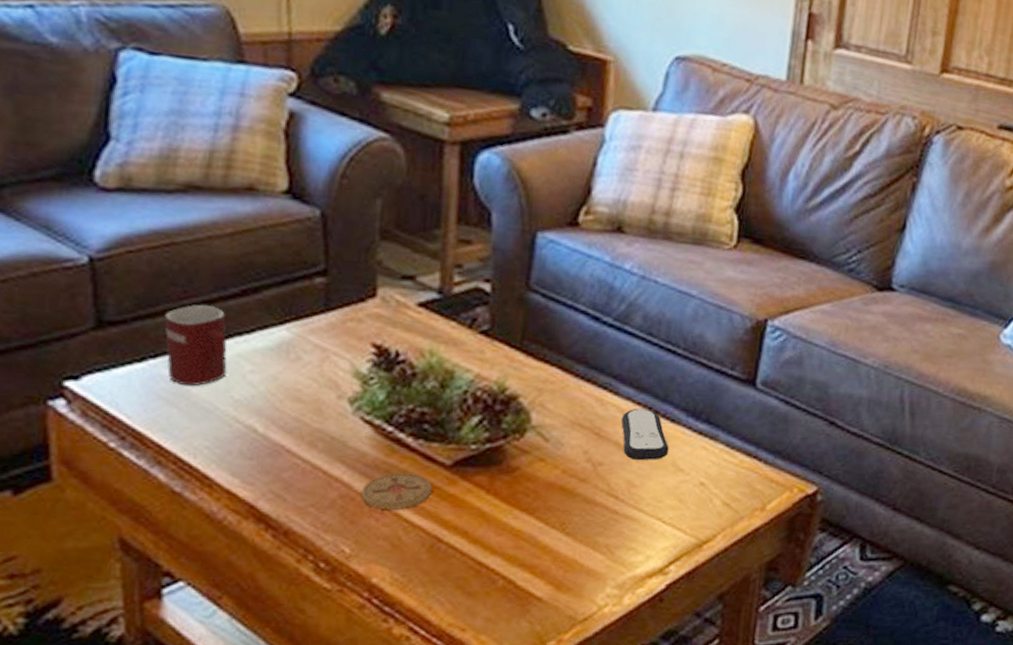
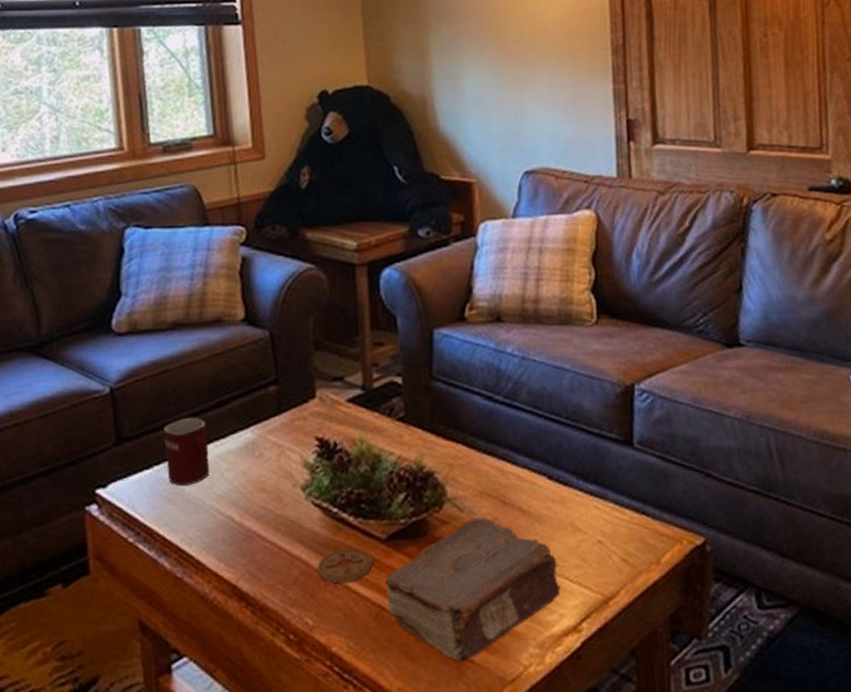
book: none [444,449,652,599] -> present [385,517,560,662]
remote control: present [621,408,669,460] -> none [522,475,566,523]

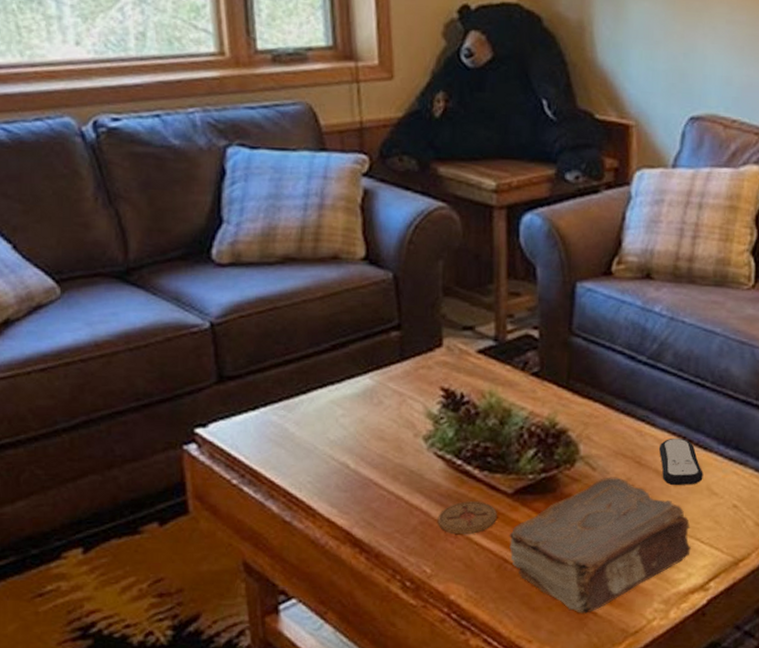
mug: present [164,417,210,486] -> none [271,359,323,430]
remote control: none [522,475,566,523] -> present [659,438,703,485]

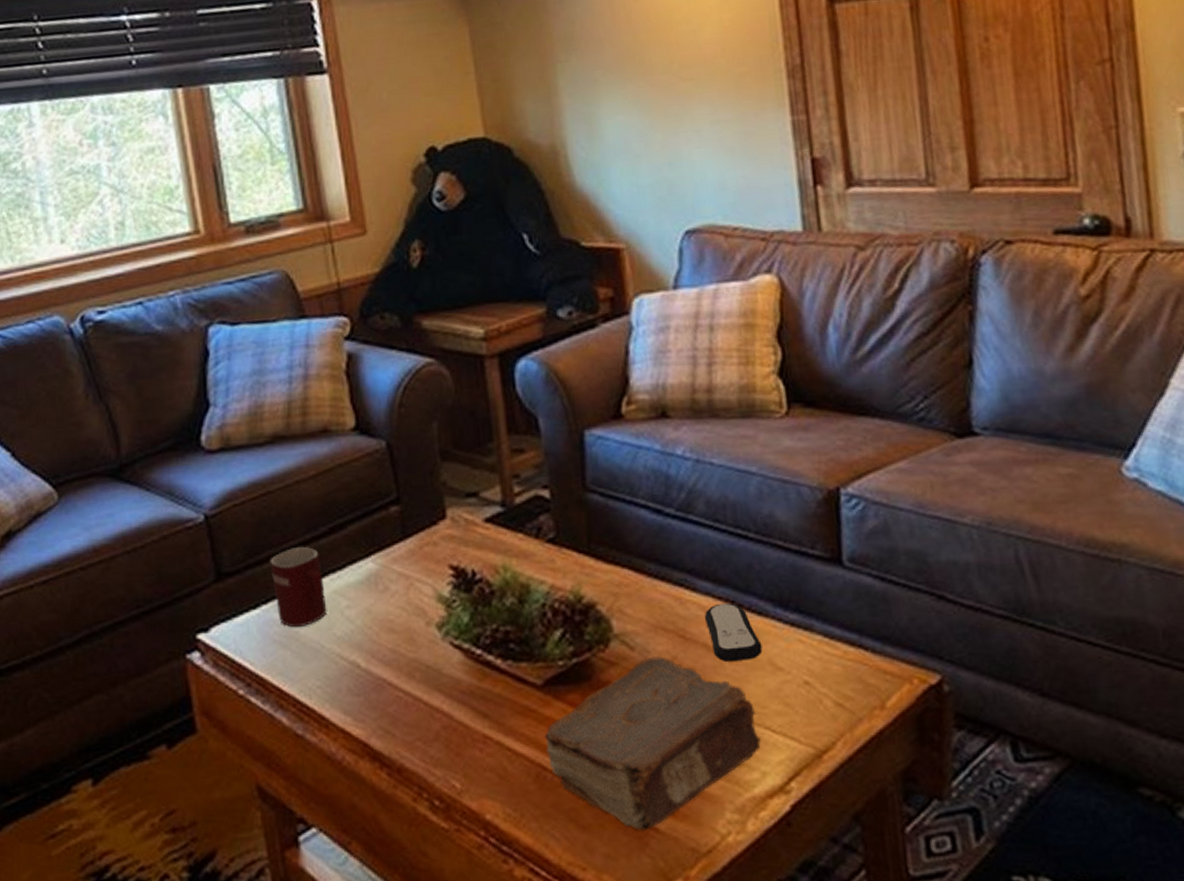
mug: none [271,359,323,430] -> present [270,546,327,628]
coaster: present [437,501,497,535] -> none [461,697,528,739]

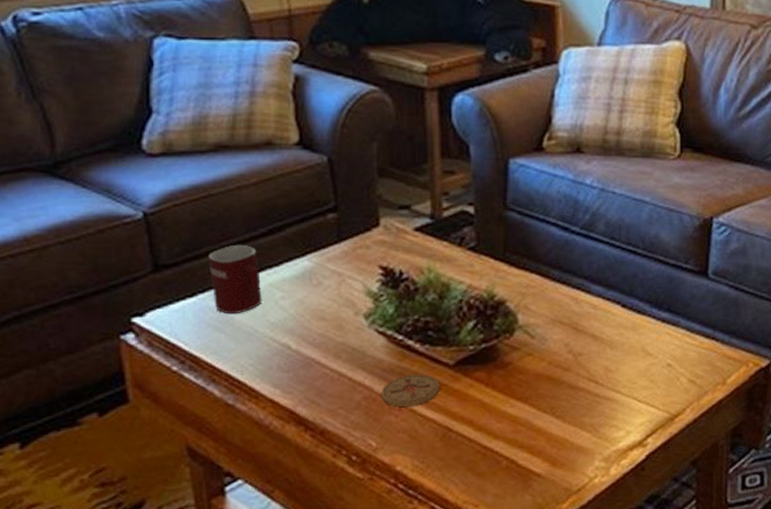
coaster: none [461,697,528,739] -> present [381,374,439,408]
book: present [544,656,761,830] -> none [452,343,628,476]
remote control: present [705,603,763,661] -> none [595,303,638,348]

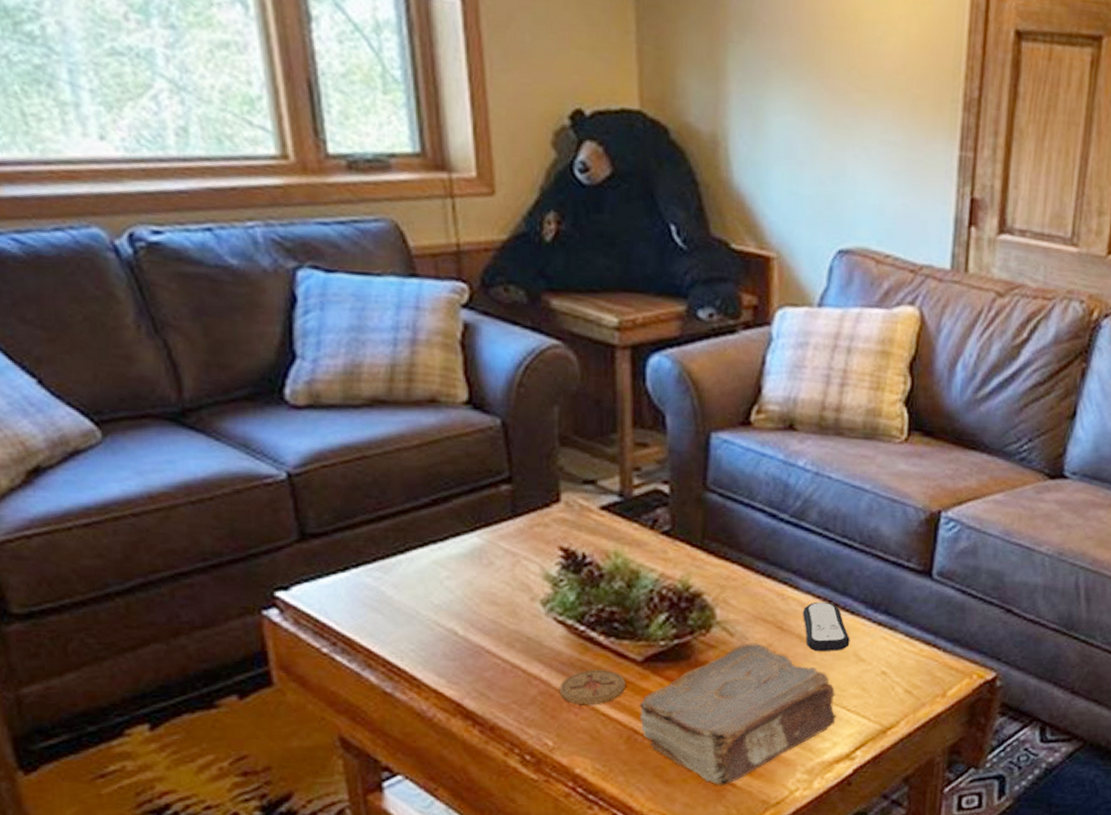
mug: present [208,244,262,315] -> none [363,514,425,594]
book: none [452,343,628,476] -> present [639,643,836,785]
remote control: none [595,303,638,348] -> present [803,601,850,651]

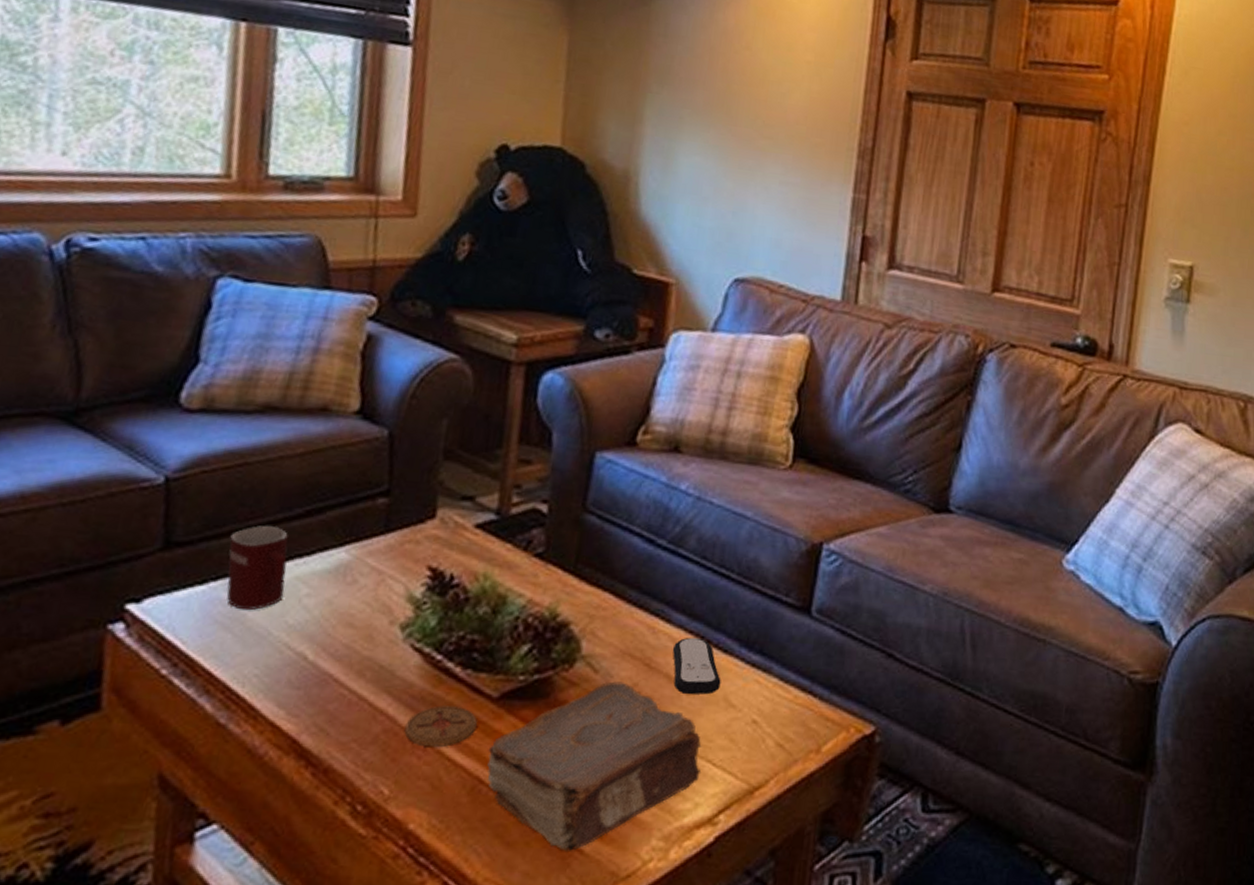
mug: none [363,514,425,594] -> present [226,525,288,611]

